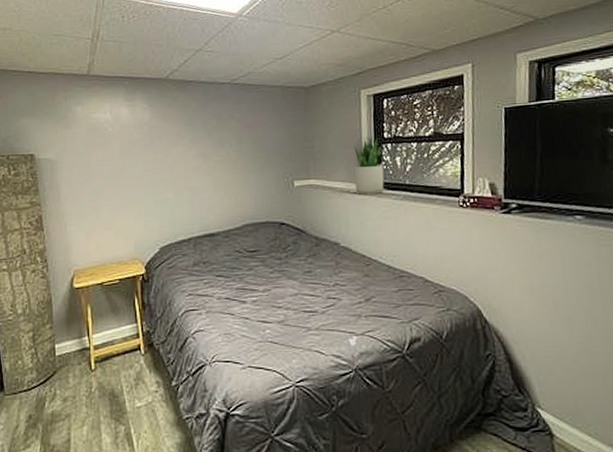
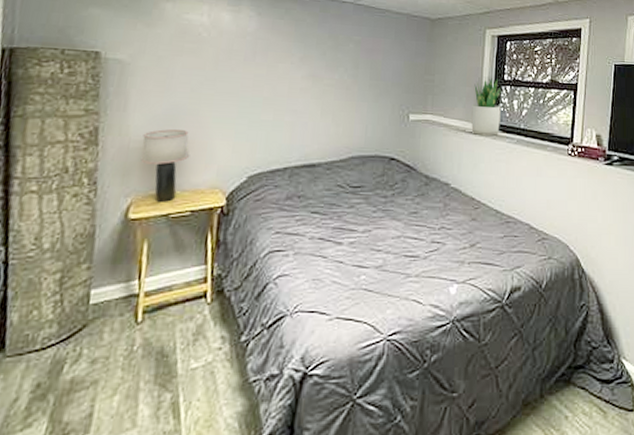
table lamp: none [75,213,112,273] -> present [140,129,190,202]

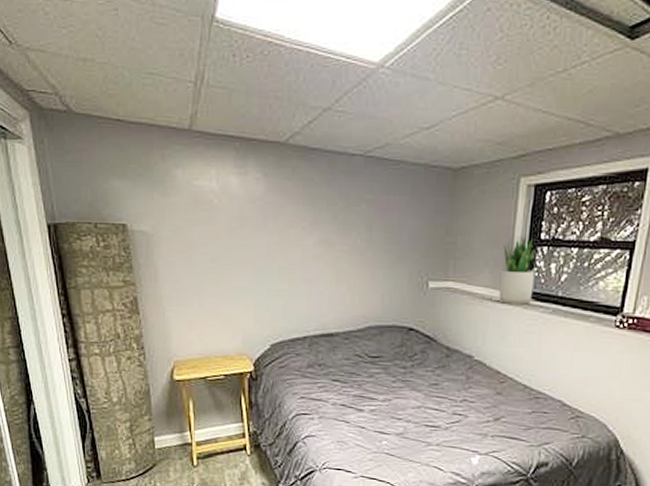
table lamp: present [140,129,190,202] -> none [175,299,217,366]

